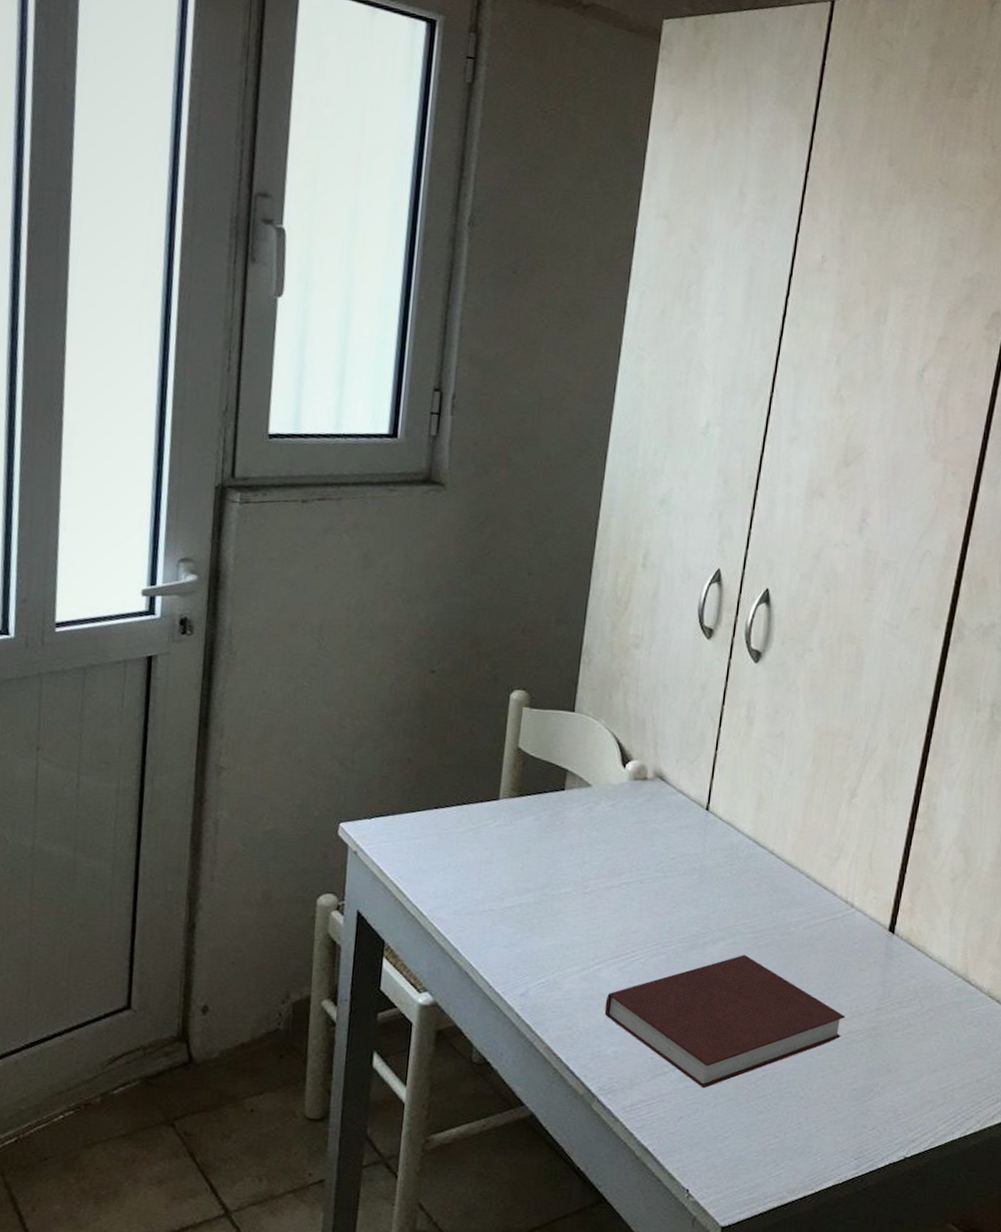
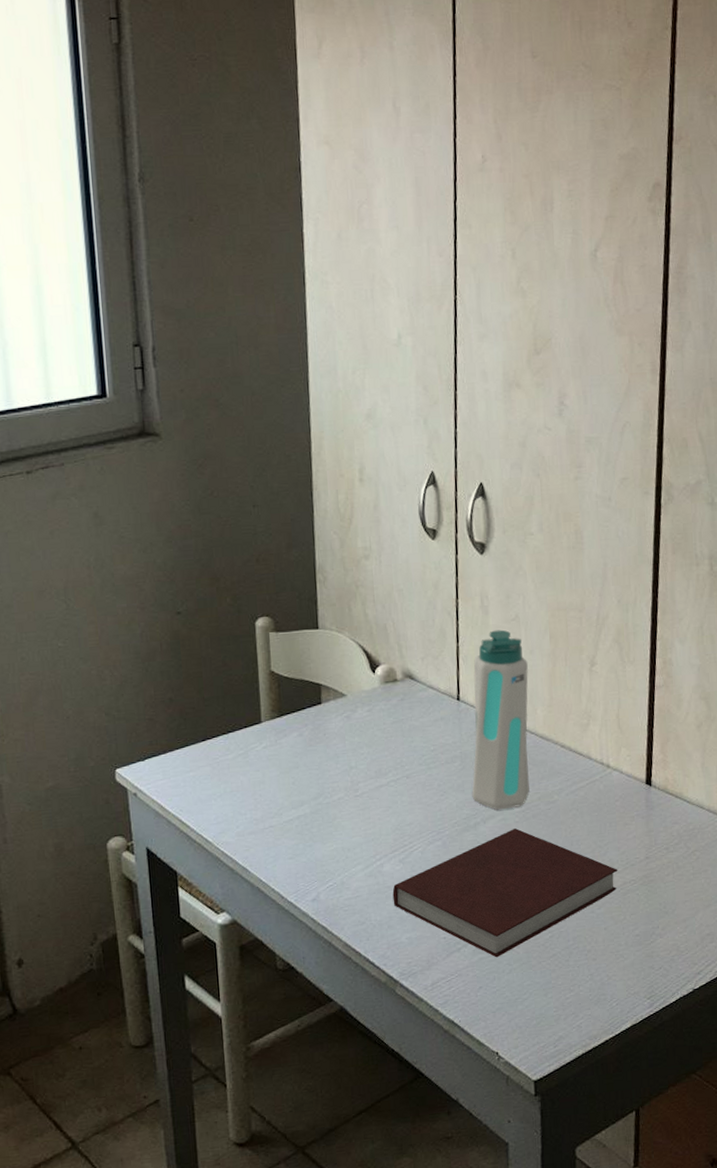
water bottle: none [705,743,786,933] -> present [472,629,530,810]

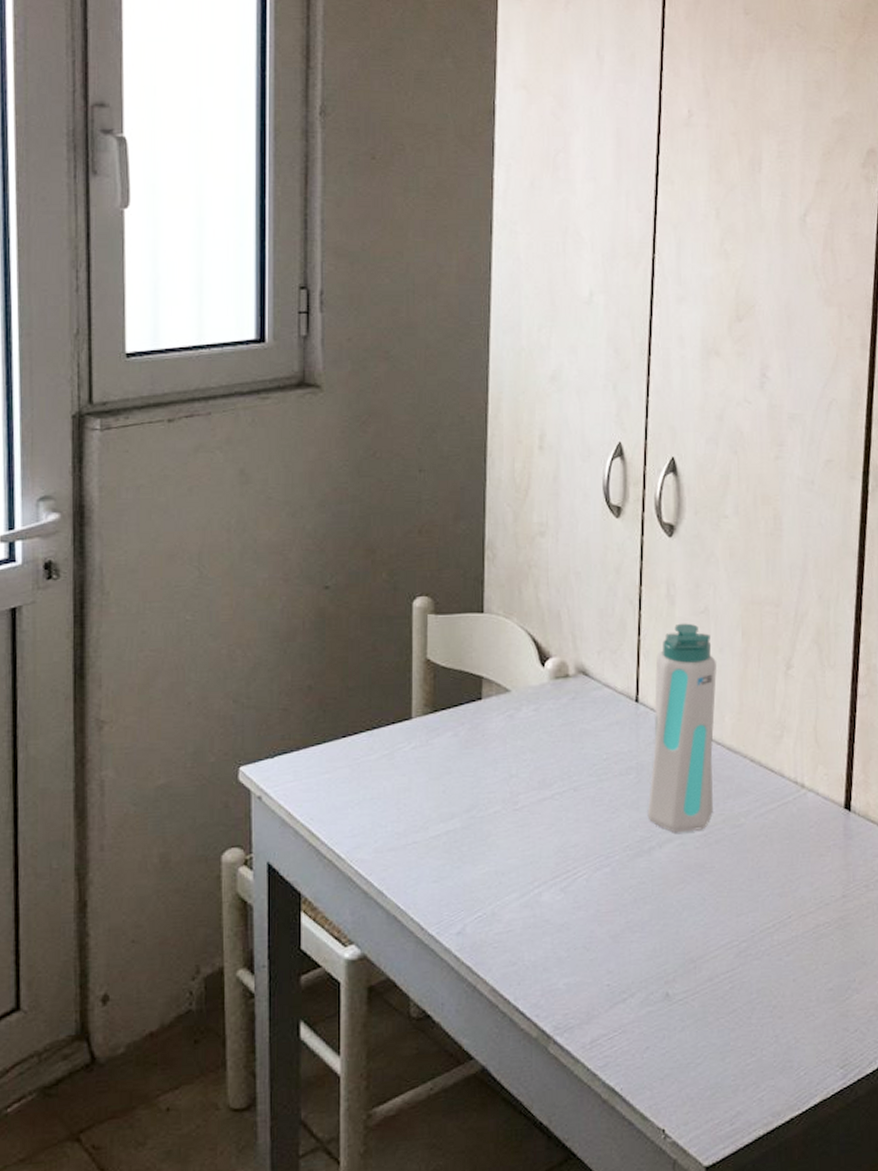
notebook: present [392,827,618,958] -> none [550,854,811,1012]

